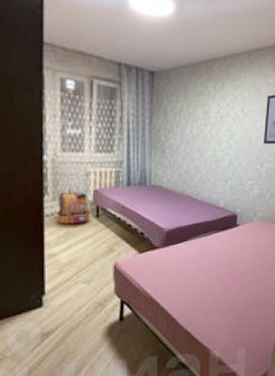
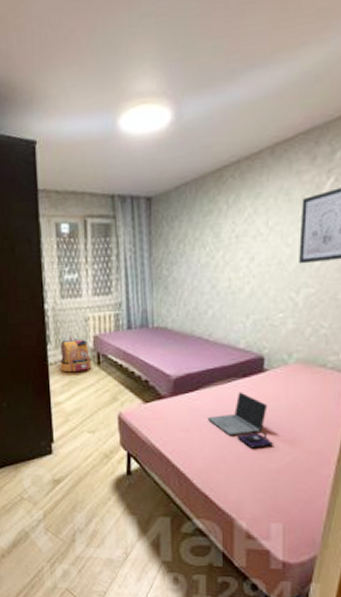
laptop computer: none [192,242,241,289] -> present [207,392,273,449]

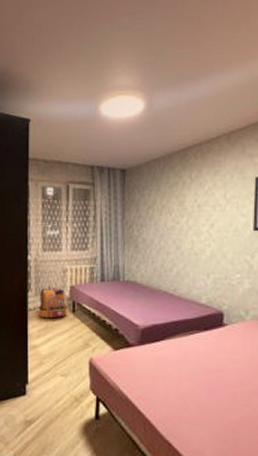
laptop computer: present [207,392,273,449] -> none [171,344,233,399]

